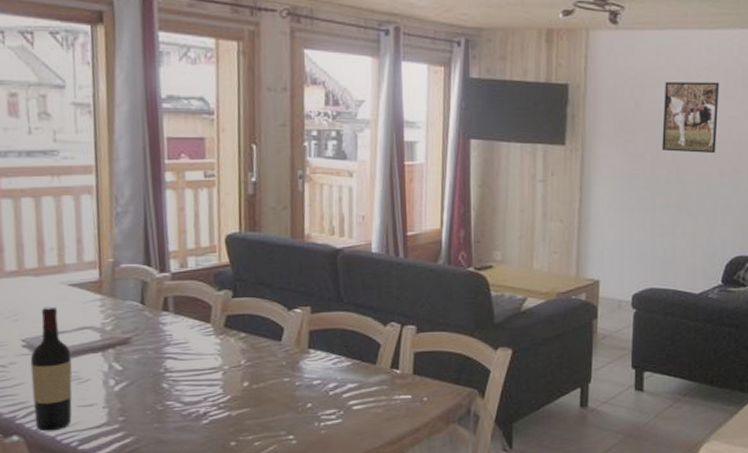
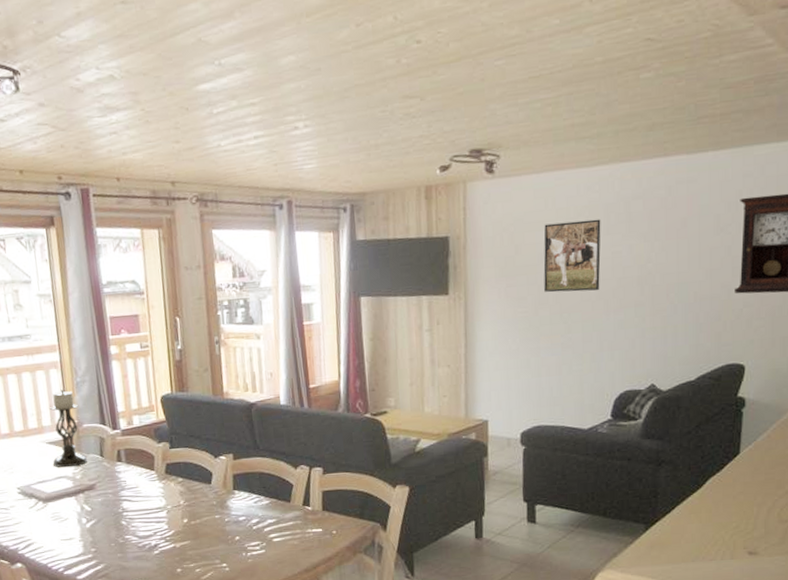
wine bottle: present [30,306,73,432] -> none [24,460,58,560]
candle holder: none [75,220,122,316] -> present [50,389,87,468]

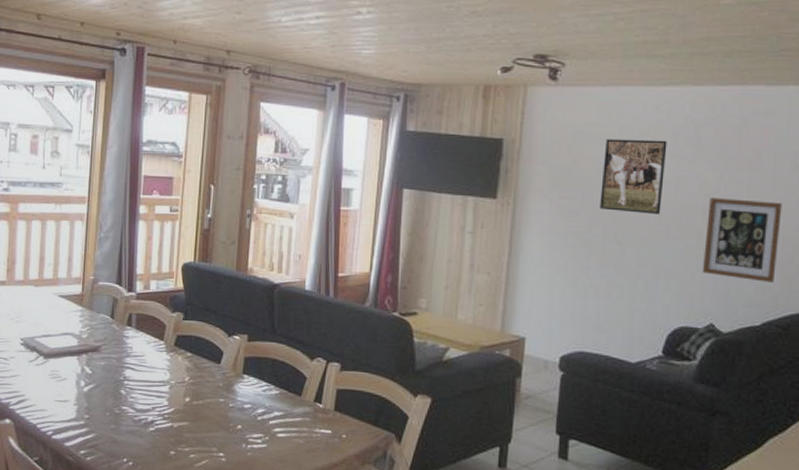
candle holder: present [50,389,87,468] -> none [61,243,98,325]
wall art: none [640,264,708,340] -> present [702,198,782,283]

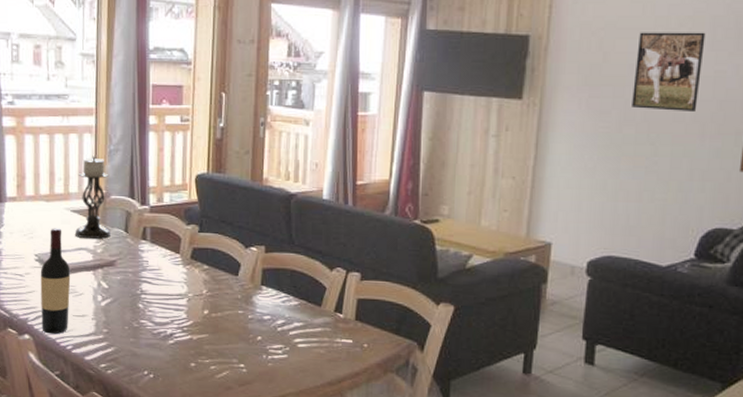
wine bottle: none [23,312,55,419] -> present [40,228,71,334]
candle holder: none [61,243,98,325] -> present [74,156,110,240]

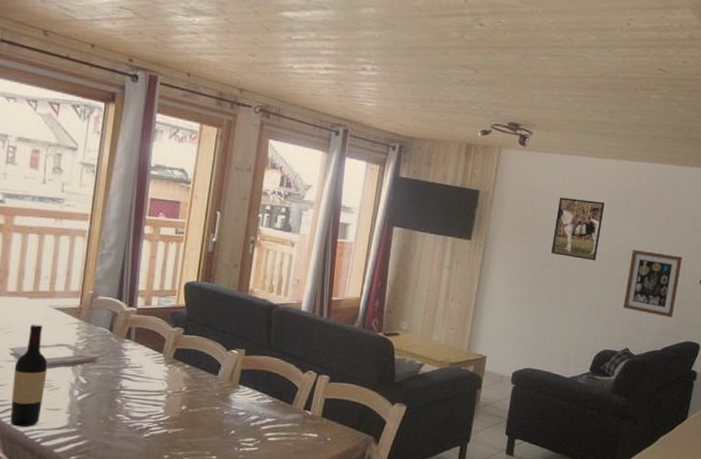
candle holder: present [74,156,110,240] -> none [56,258,99,337]

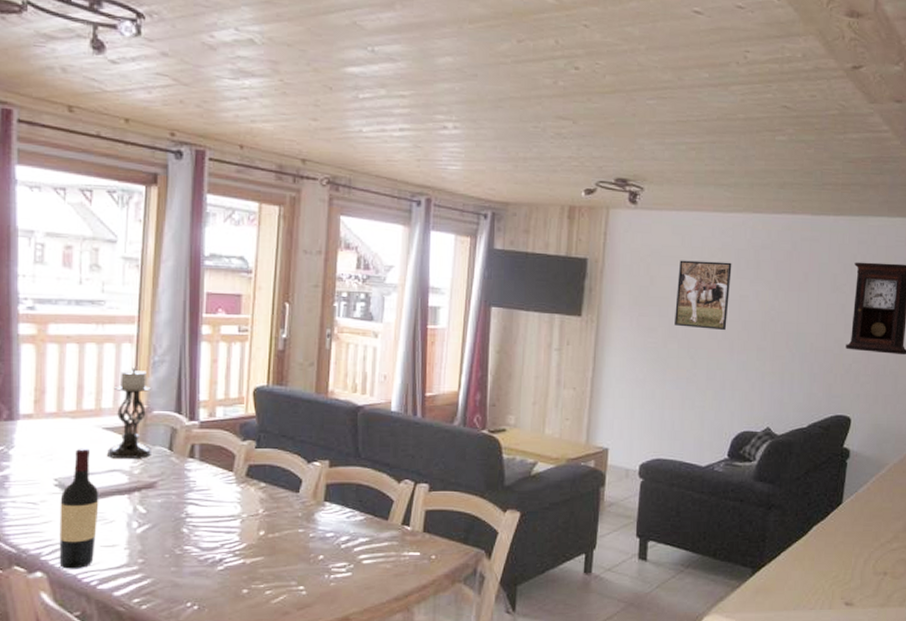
candle holder: none [56,258,99,337] -> present [106,368,152,460]
wall art: present [623,250,682,318] -> none [760,315,824,389]

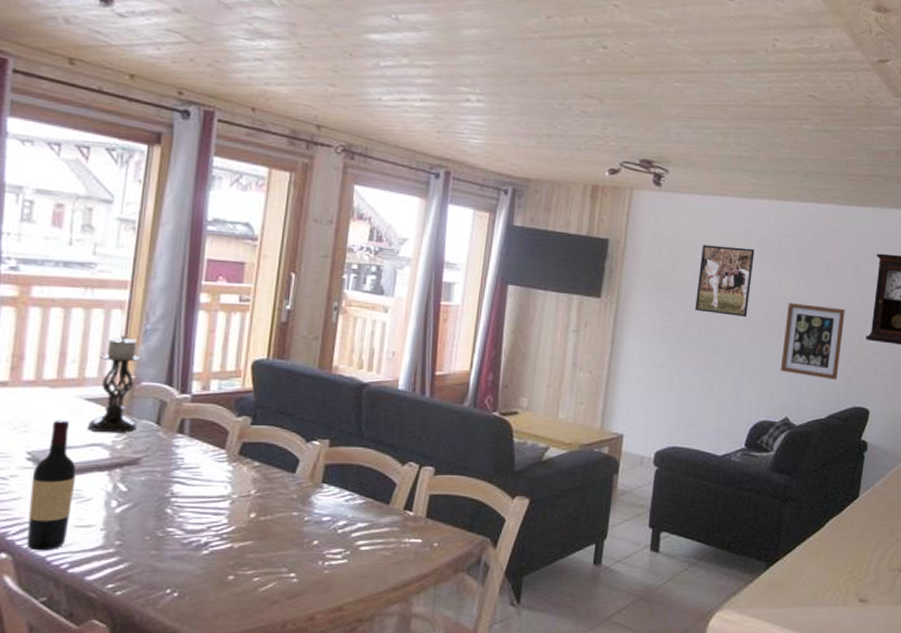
wall art: none [760,315,824,389] -> present [780,303,845,380]

